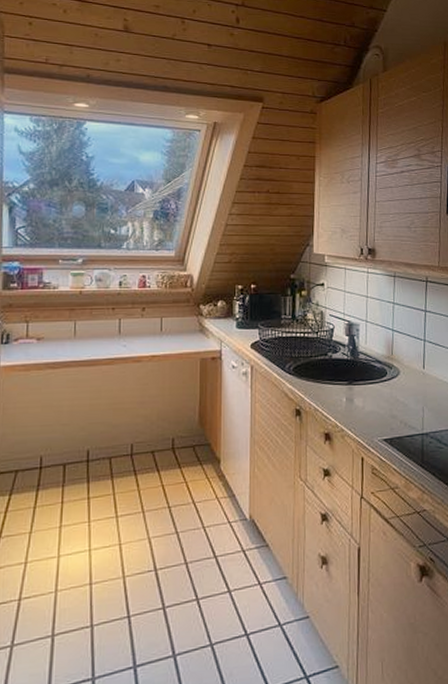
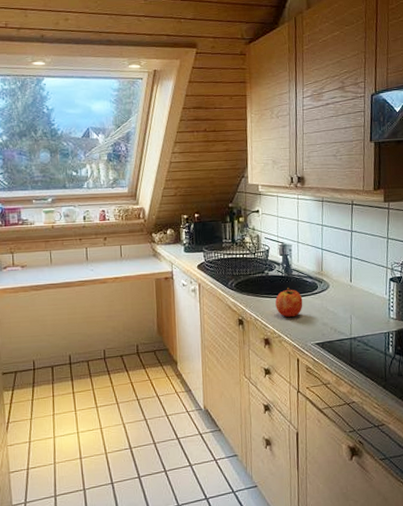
fruit: none [339,373,370,407] -> present [275,288,303,317]

